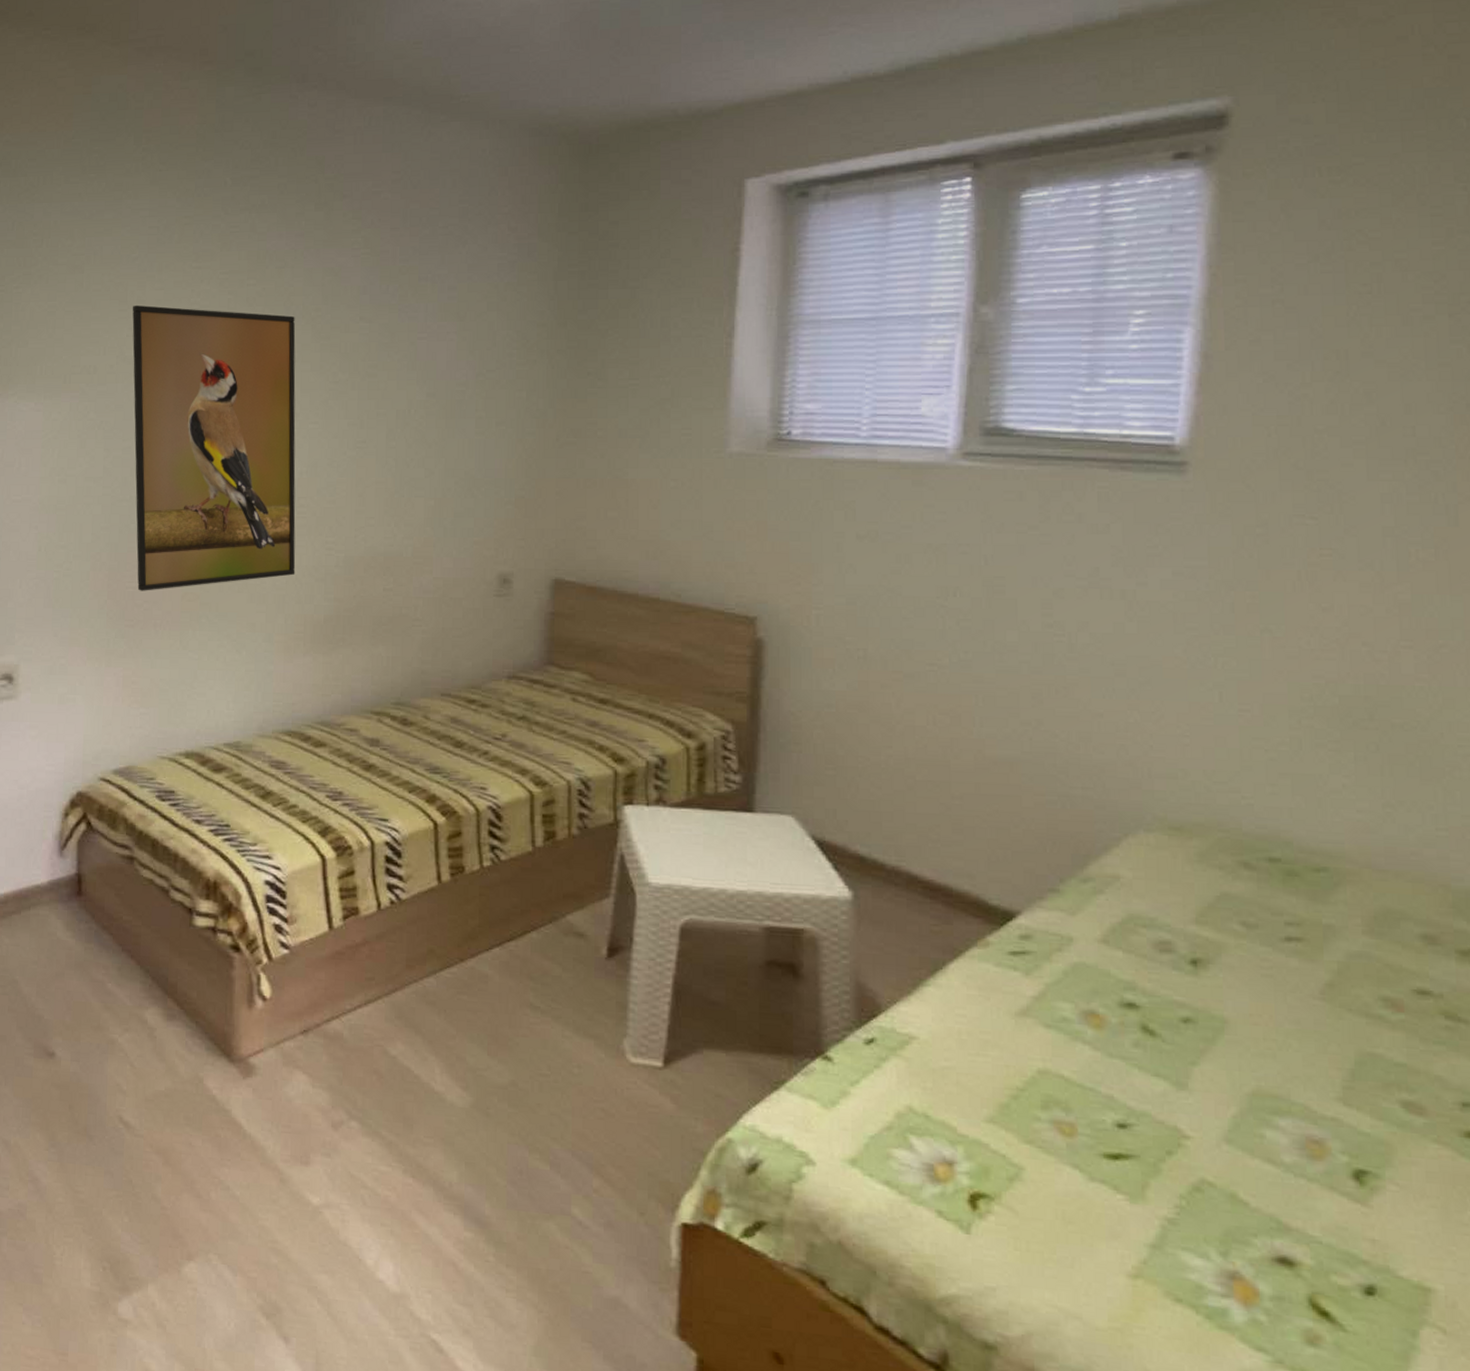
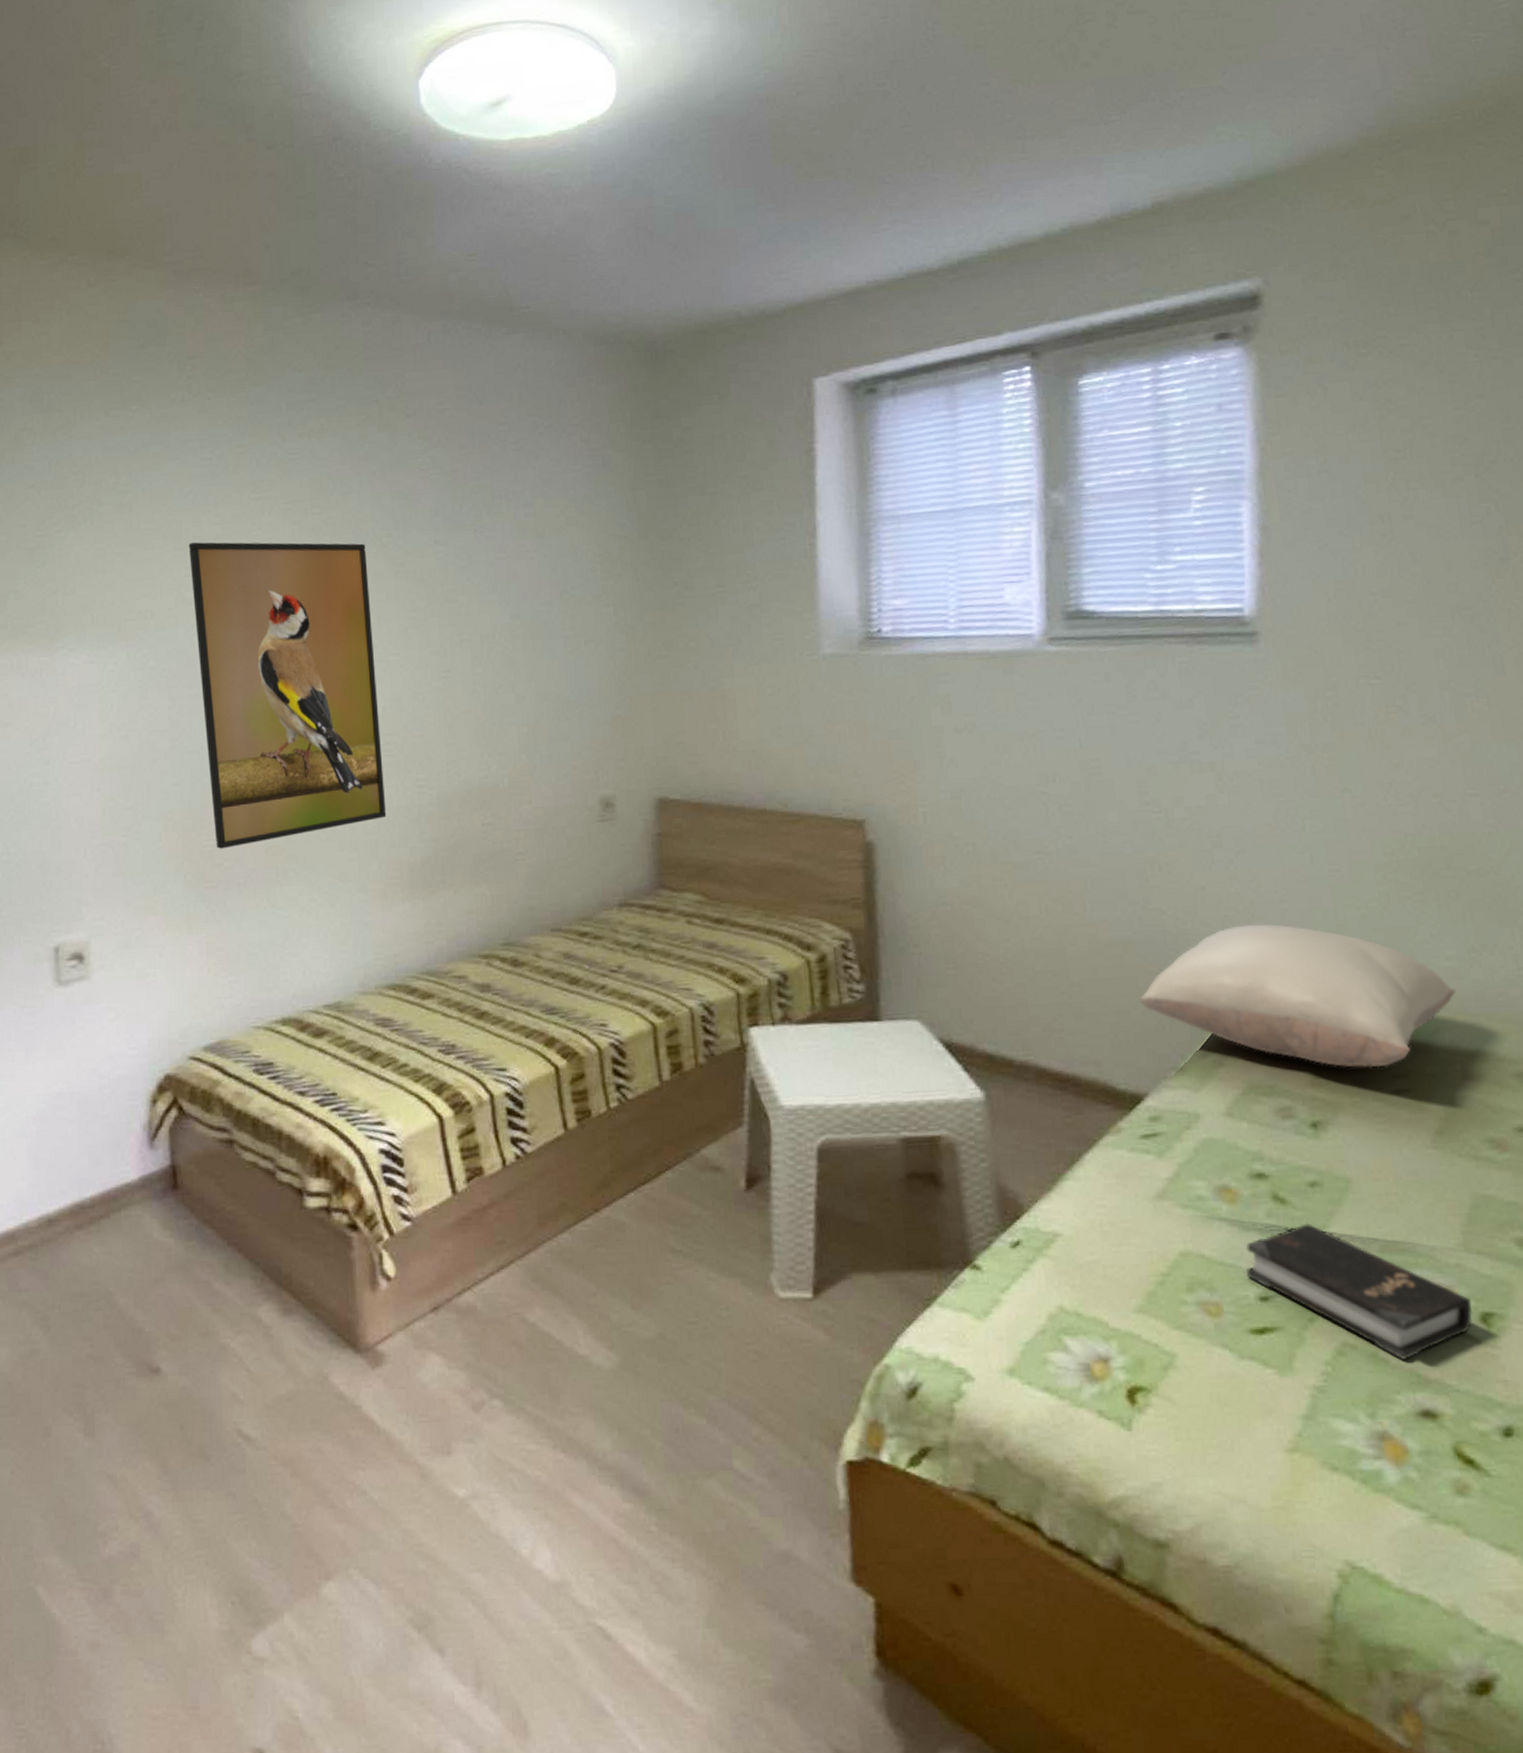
pillow: none [1022,755,1364,914] -> present [1140,924,1456,1068]
hardback book: none [1106,1058,1346,1205] -> present [1245,1223,1473,1360]

